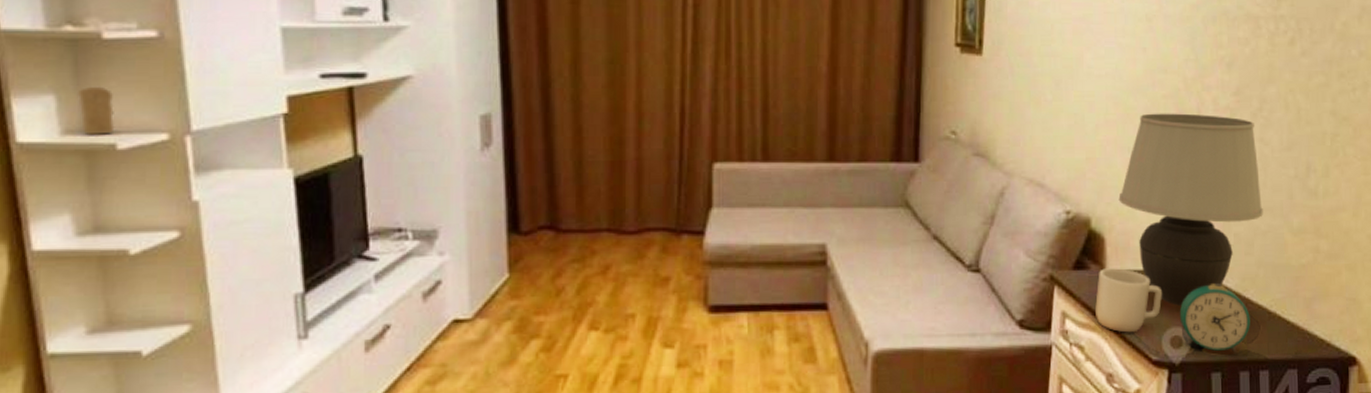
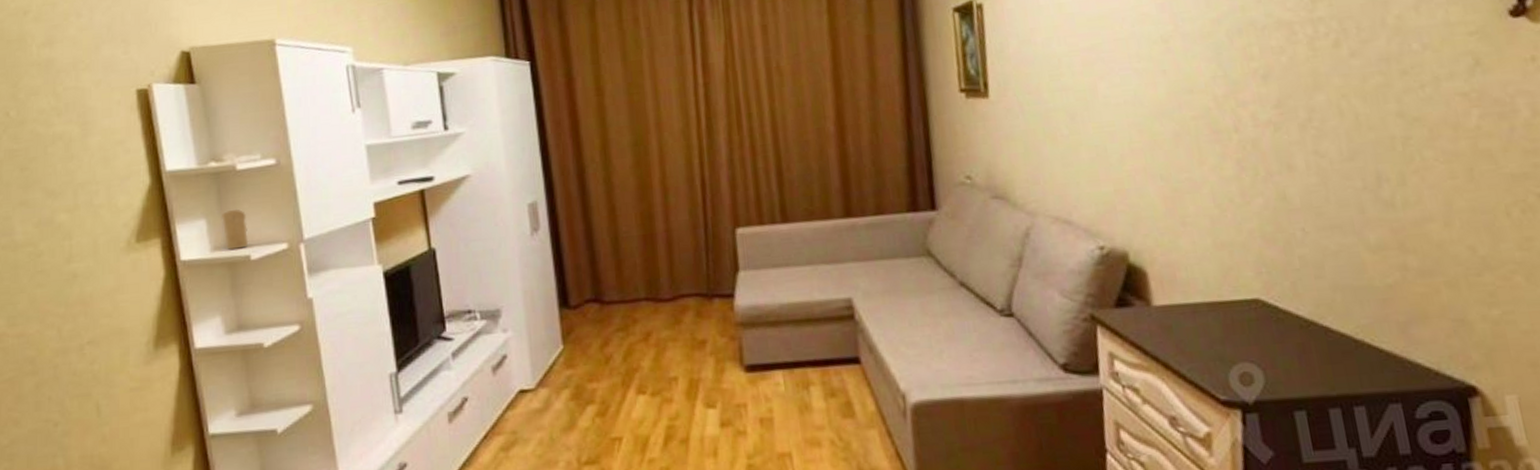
mug: present [1095,268,1162,333] -> none [1144,302,1223,372]
table lamp: present [1118,113,1263,306] -> none [1156,131,1331,340]
alarm clock: present [1179,284,1250,354] -> none [1244,312,1334,389]

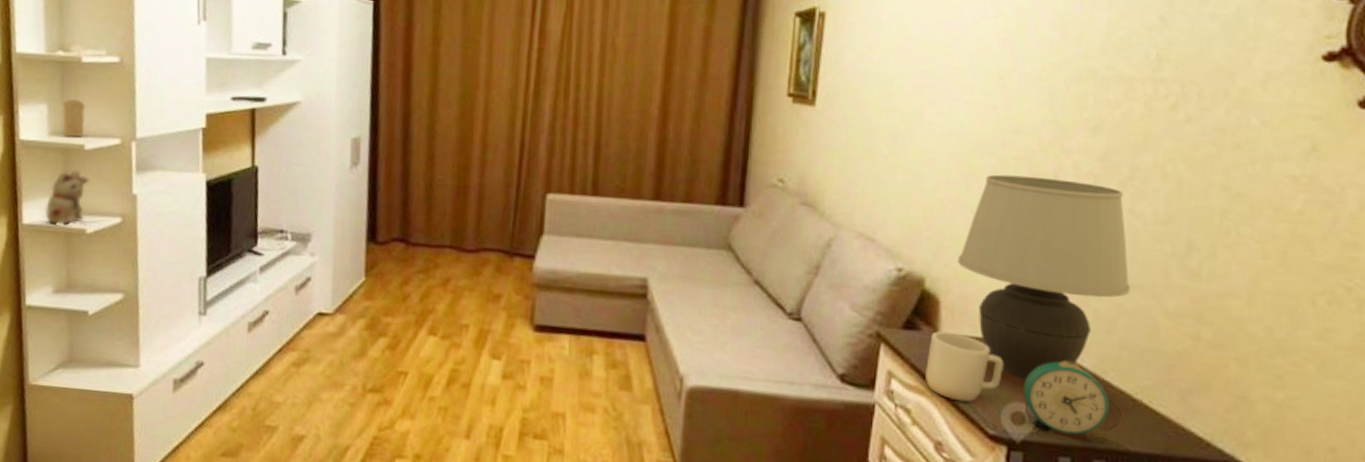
decorative figurine: none [217,283,260,344] -> present [44,170,89,226]
mug: none [1144,302,1223,372] -> present [925,331,1003,402]
table lamp: none [1156,131,1331,340] -> present [957,174,1130,380]
alarm clock: none [1244,312,1334,389] -> present [1022,361,1109,440]

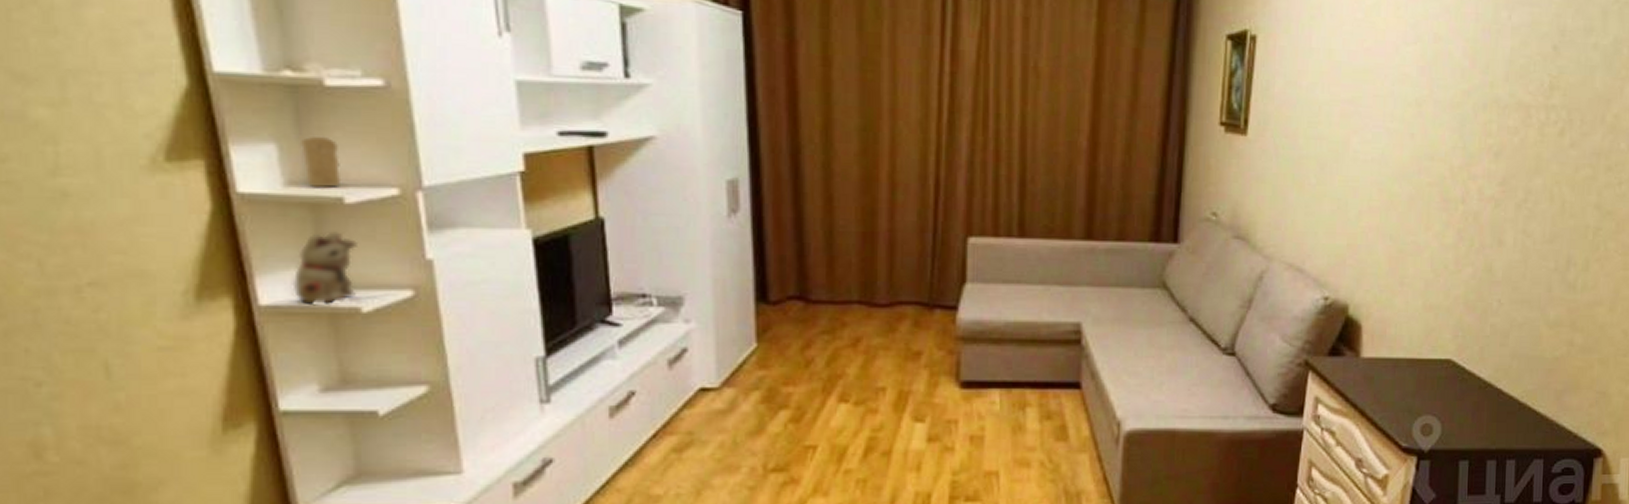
mug: present [925,331,1003,402] -> none [1348,355,1415,420]
table lamp: present [957,174,1130,380] -> none [1377,201,1521,394]
alarm clock: present [1022,361,1109,440] -> none [1431,374,1501,443]

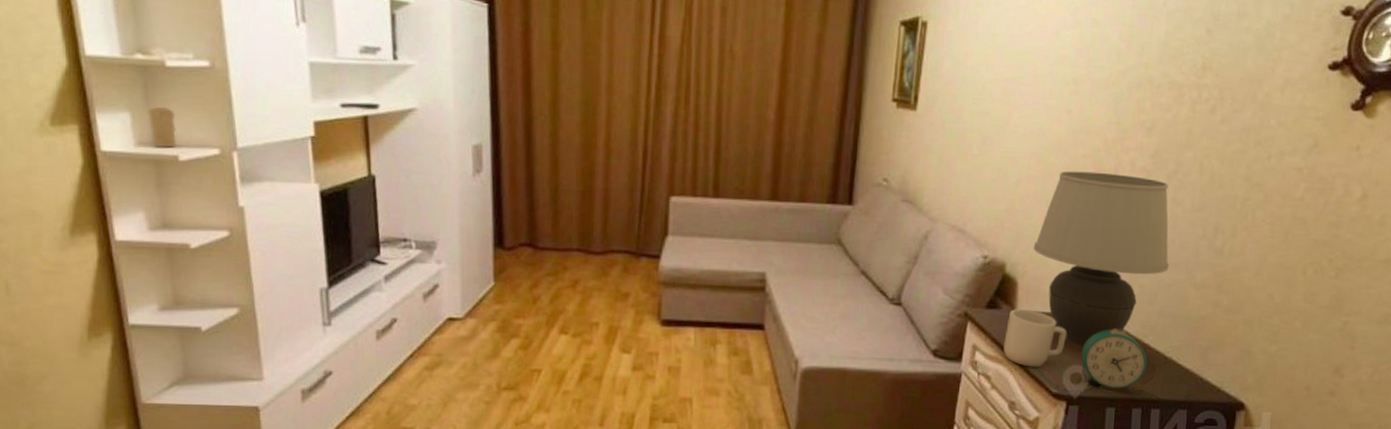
decorative figurine: present [292,231,357,304] -> none [139,183,188,241]
mug: none [1348,355,1415,420] -> present [1003,309,1066,367]
table lamp: none [1377,201,1521,394] -> present [1033,171,1169,347]
alarm clock: none [1431,374,1501,443] -> present [1080,329,1147,393]

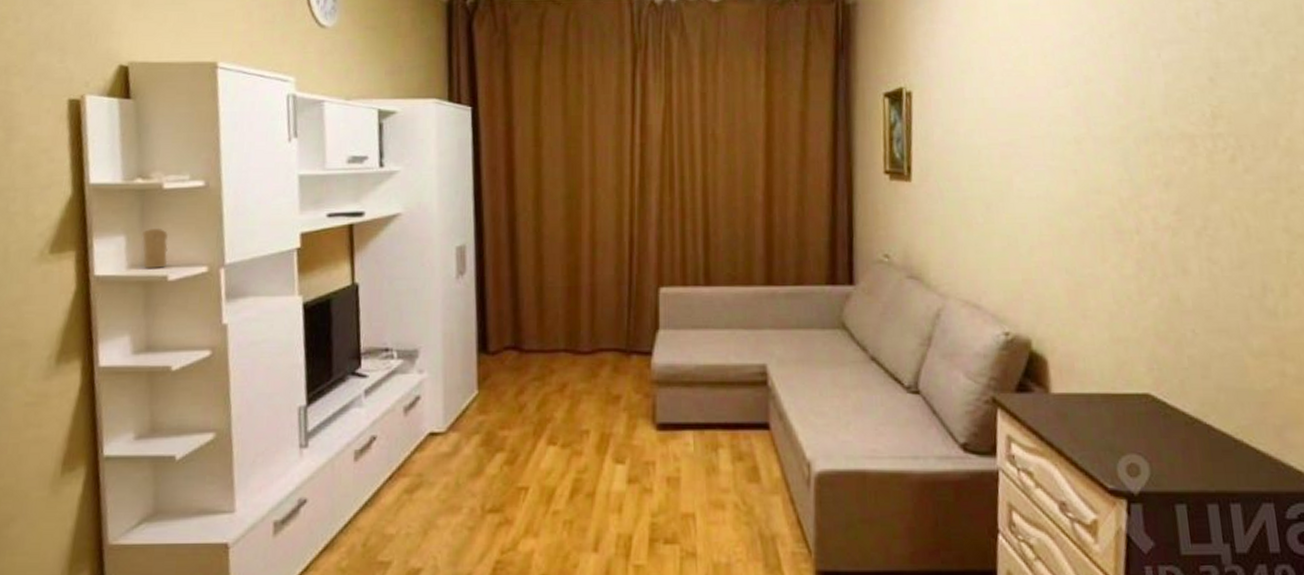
mug: present [1003,309,1066,367] -> none [1042,391,1114,459]
table lamp: present [1033,171,1169,347] -> none [1059,233,1218,432]
alarm clock: present [1080,329,1147,393] -> none [1133,409,1215,485]

